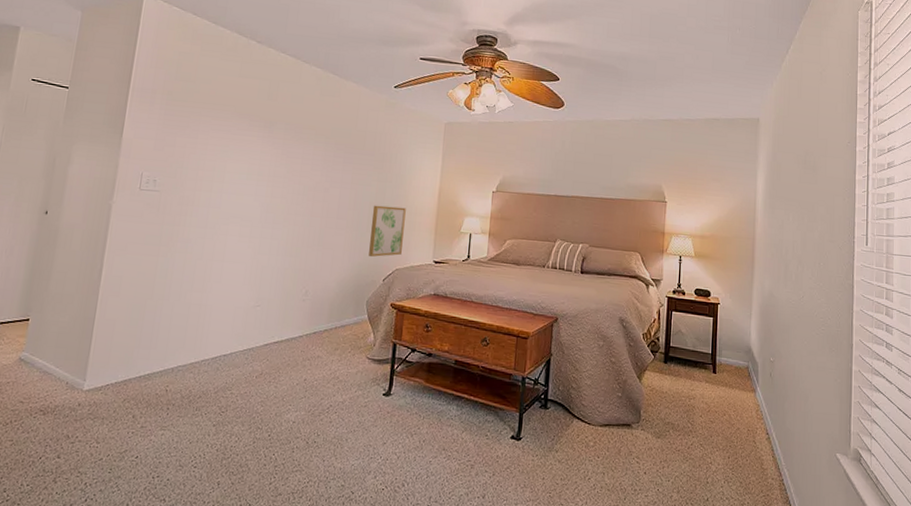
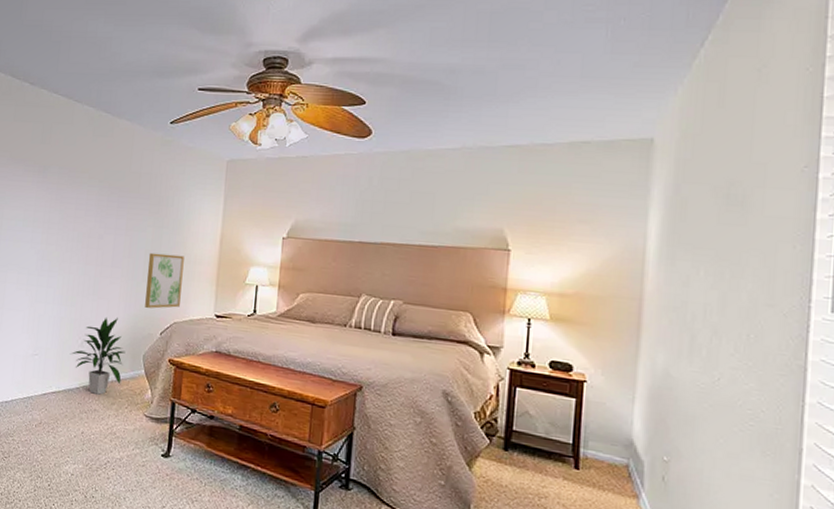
indoor plant: none [293,266,350,341] -> present [69,317,126,395]

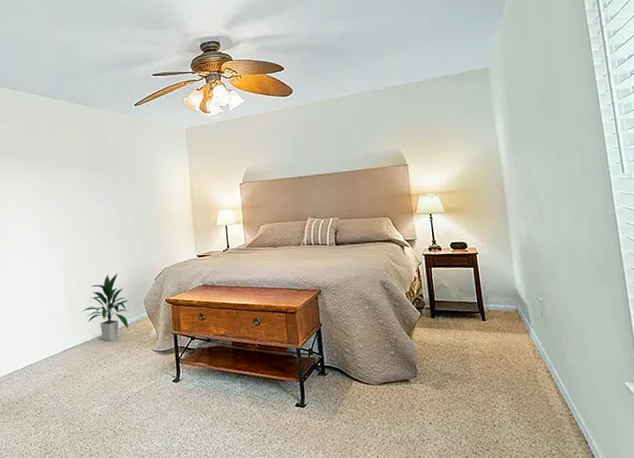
wall art: present [145,252,184,309] -> none [134,211,167,260]

